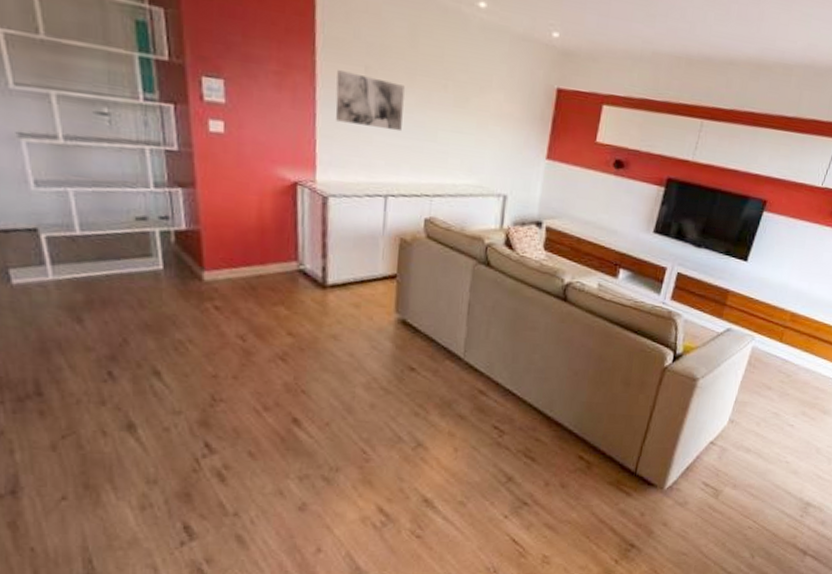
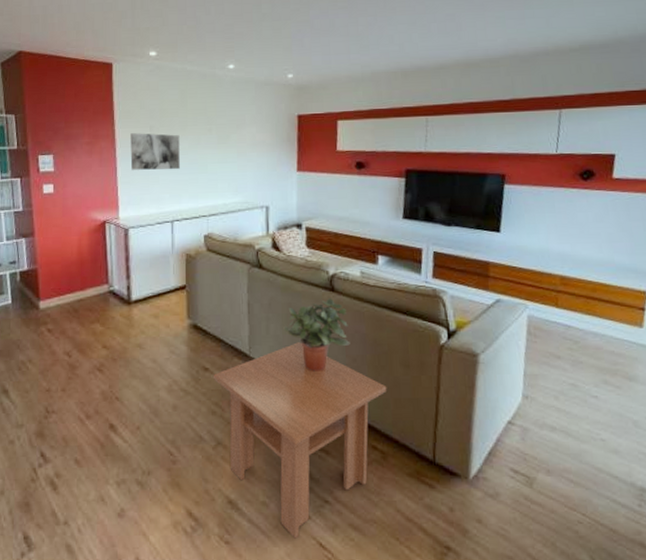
coffee table: none [420,350,604,535] -> present [214,342,387,539]
potted plant: none [505,308,576,382] -> present [283,298,350,372]

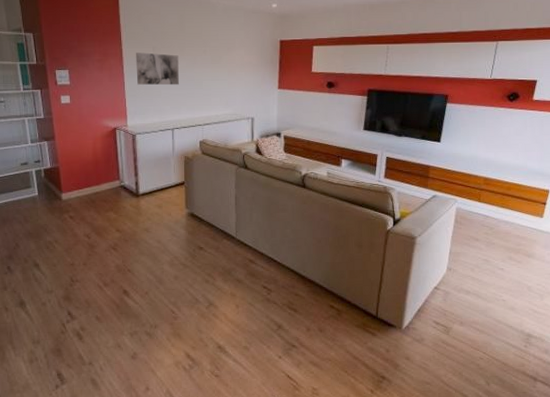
coffee table: present [214,342,387,539] -> none [207,228,344,372]
potted plant: present [283,298,350,372] -> none [264,193,317,250]

